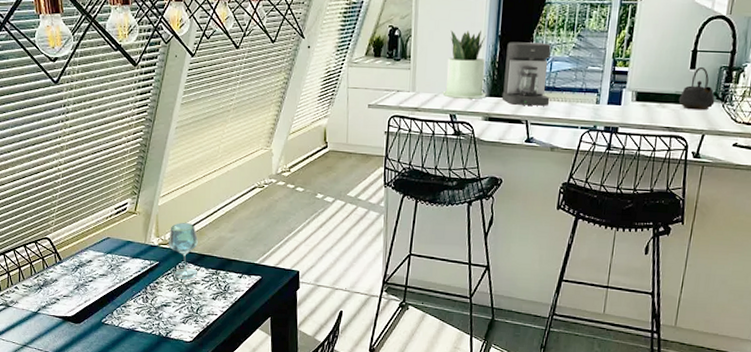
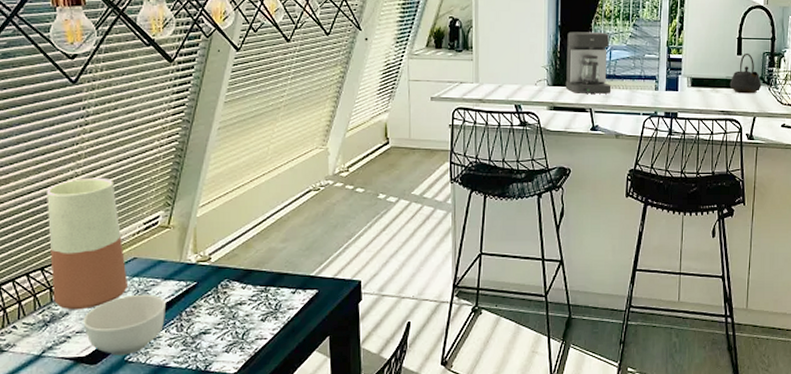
vase: none [37,166,103,277] -> present [47,177,127,309]
bowl: none [69,268,134,318] -> present [83,294,166,356]
wine glass: present [169,223,199,280] -> none [209,235,245,301]
planter: present [441,30,487,99] -> none [505,20,550,89]

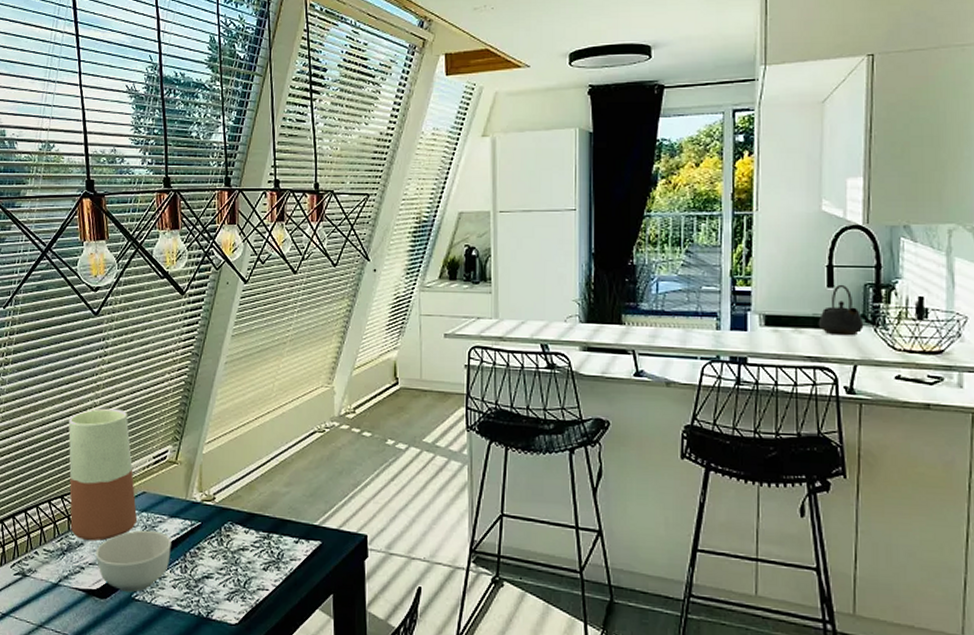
coffee maker: present [565,31,612,95] -> none [601,260,660,333]

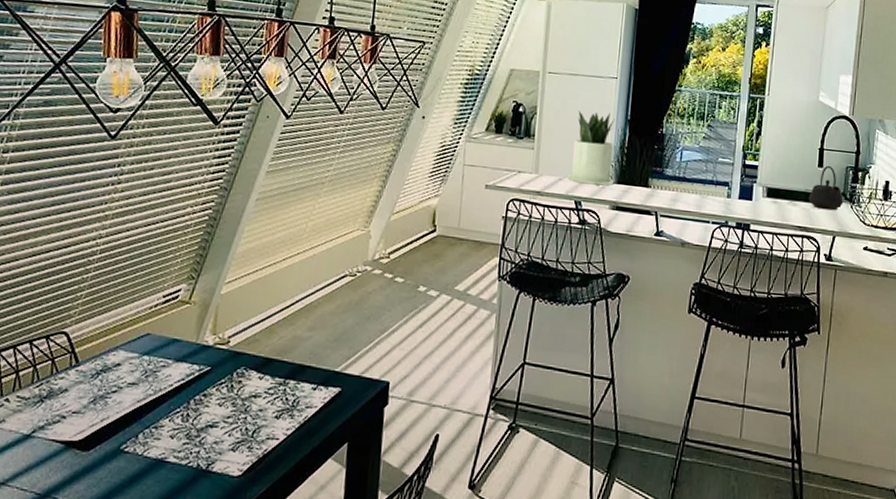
vase: present [68,408,137,541] -> none [54,240,139,386]
bowl: present [95,530,171,593] -> none [81,375,175,444]
planter: none [529,248,583,326] -> present [566,111,615,186]

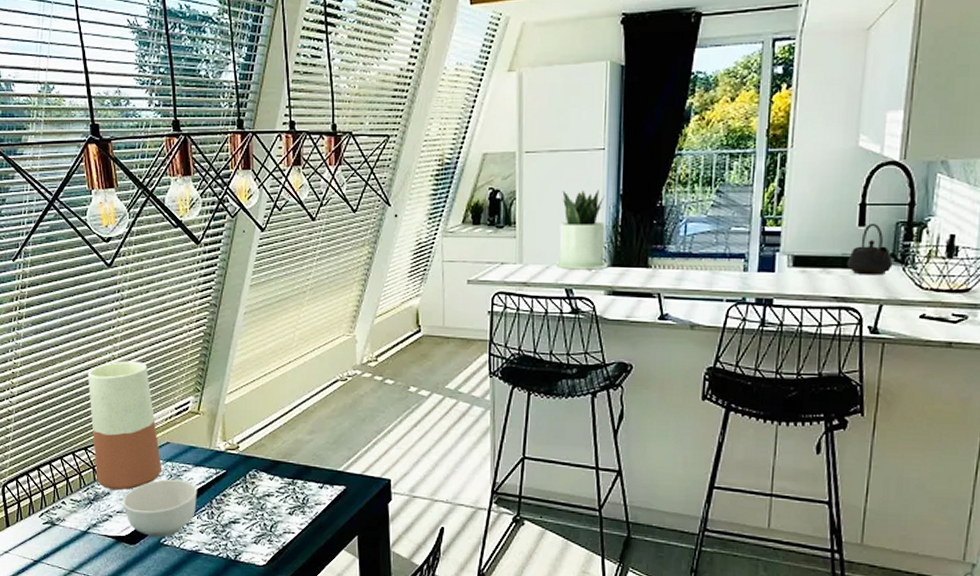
vase: none [54,240,139,386] -> present [88,361,161,490]
bowl: none [81,375,175,444] -> present [123,479,197,538]

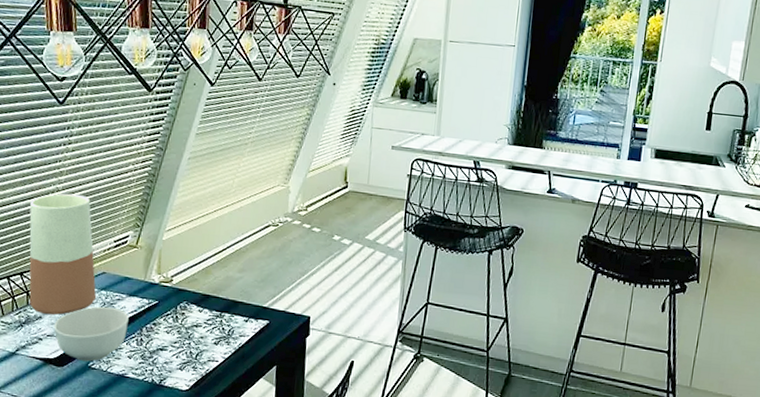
planter: present [554,189,609,270] -> none [466,77,512,147]
kettle: present [846,223,893,274] -> none [694,128,729,170]

